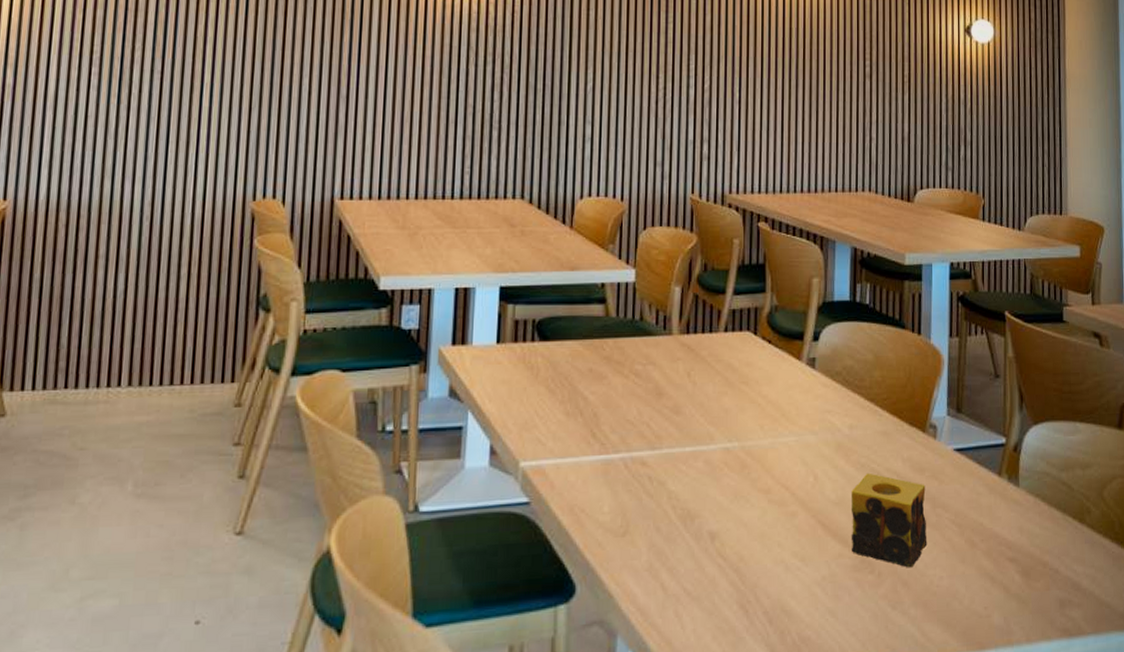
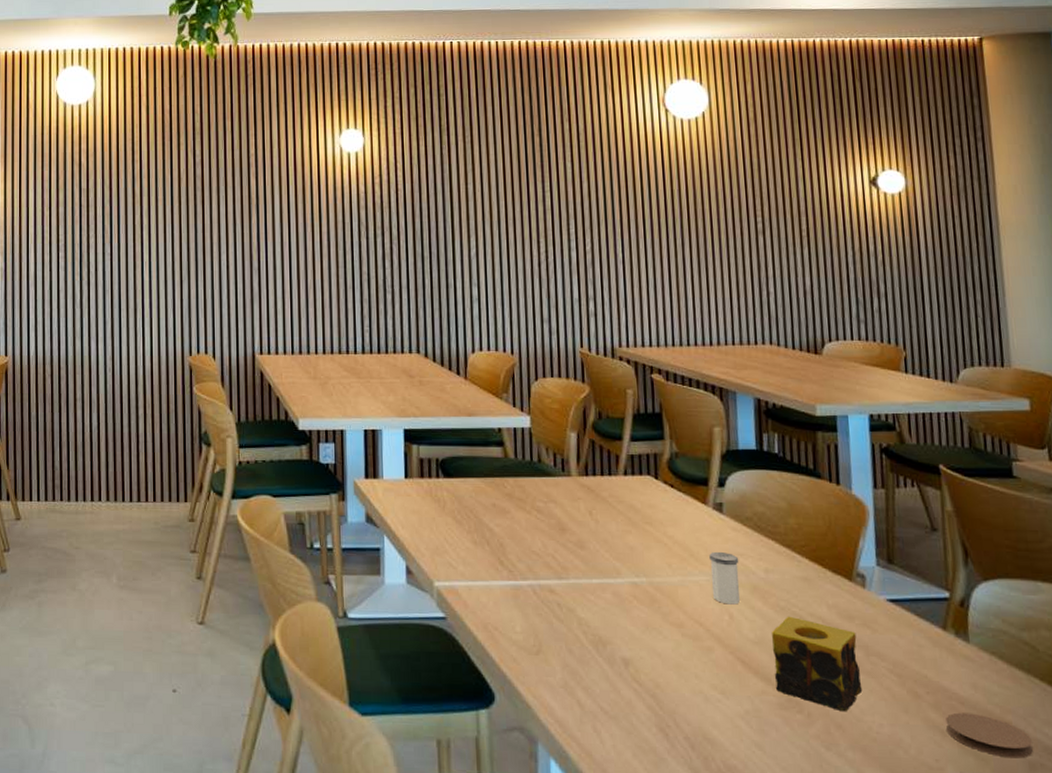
salt shaker: none [800,409,827,465] -> present [709,551,741,605]
coaster: none [996,556,1063,598] -> present [946,712,1033,759]

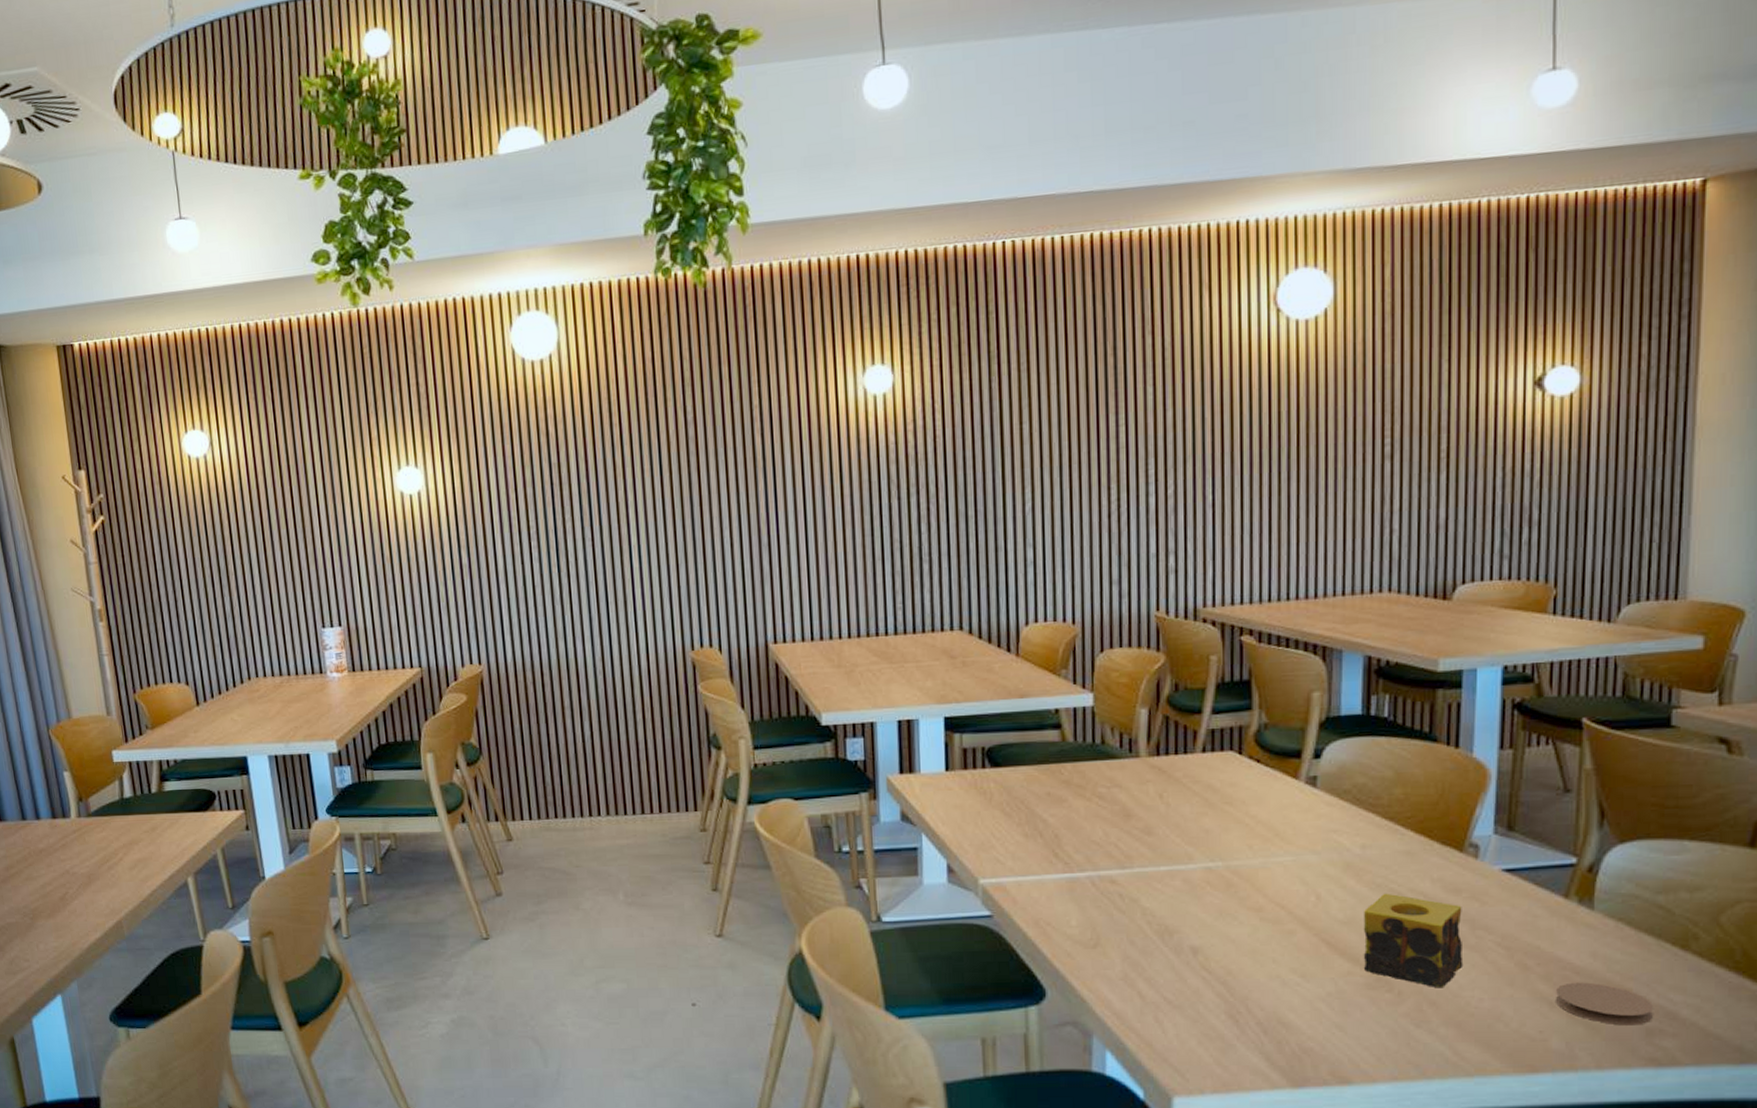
salt shaker: present [709,551,741,605] -> none [1297,828,1332,885]

